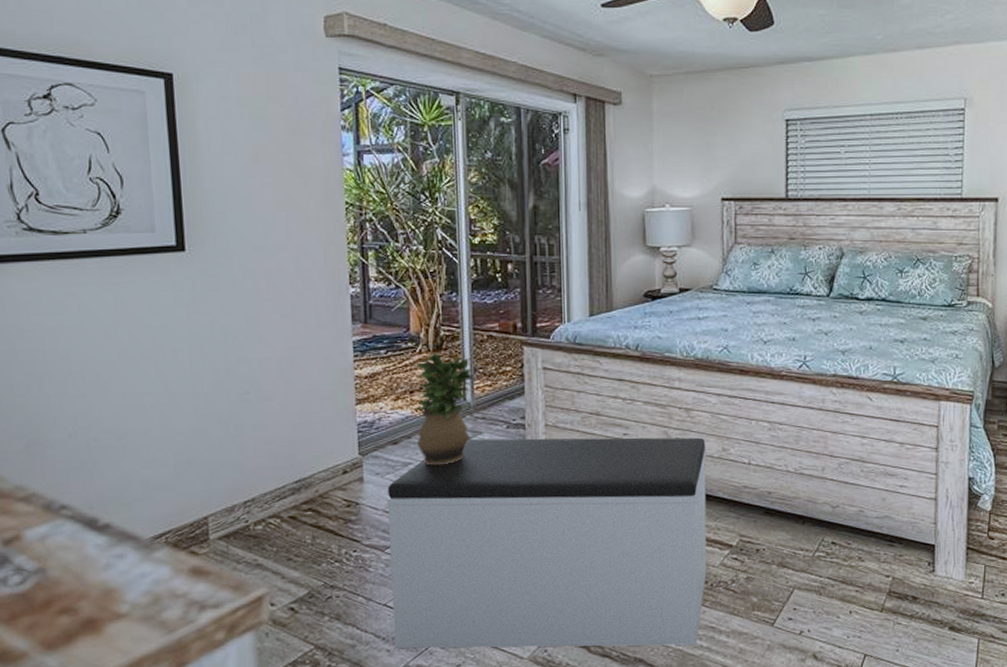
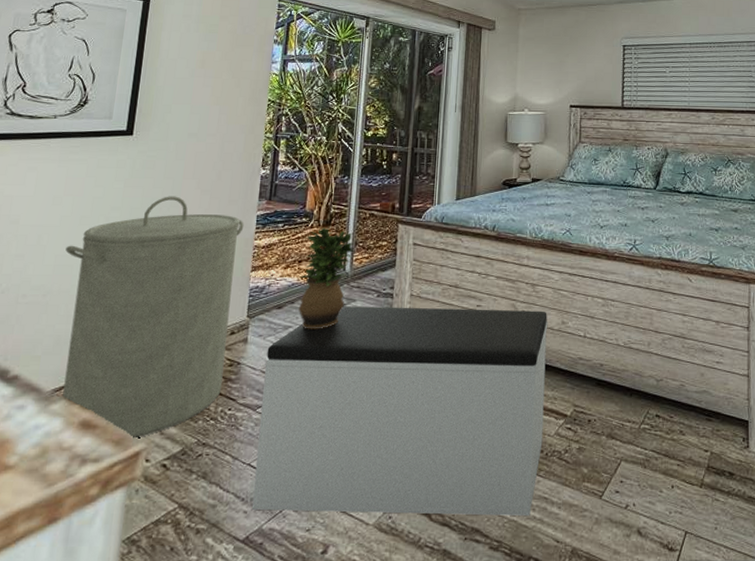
laundry hamper: none [132,322,342,583] -> present [62,196,244,439]

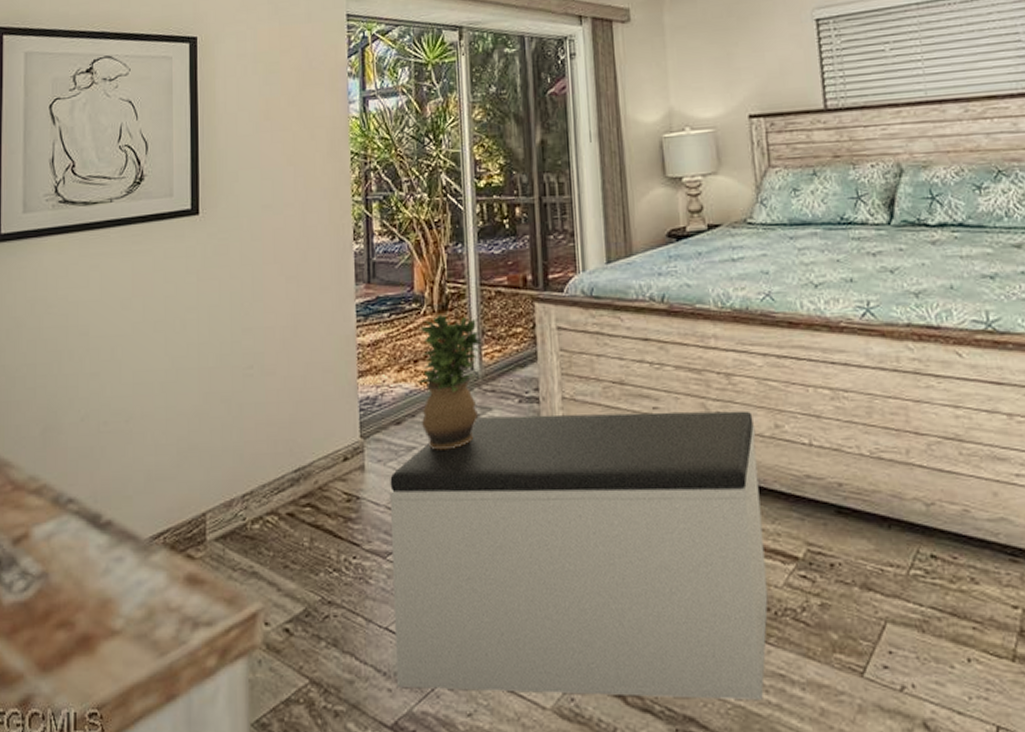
laundry hamper: present [62,196,244,439] -> none [143,287,342,596]

